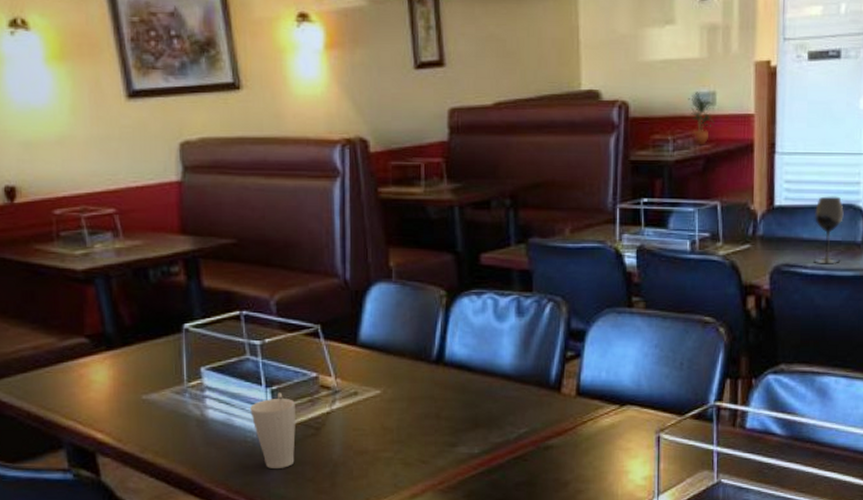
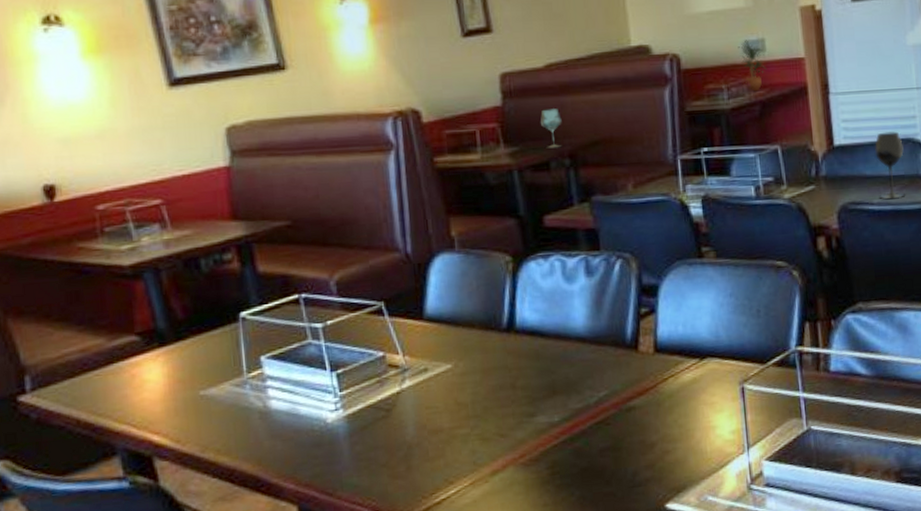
cup: present [249,392,296,468] -> none [314,375,366,457]
wine glass: none [485,148,506,187] -> present [540,108,563,149]

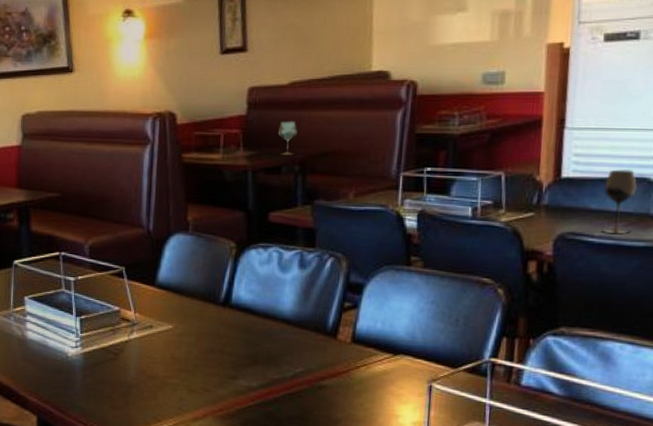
potted plant: present [738,40,767,92] -> none [476,72,503,121]

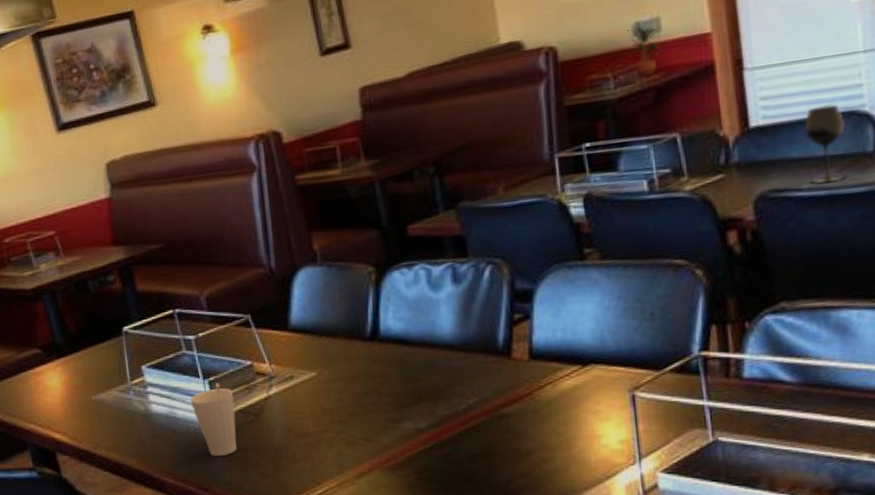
cup: none [61,321,99,385] -> present [189,383,238,456]
wine glass: present [278,121,298,155] -> none [402,117,426,158]
potted plant: none [476,72,503,121] -> present [626,21,663,78]

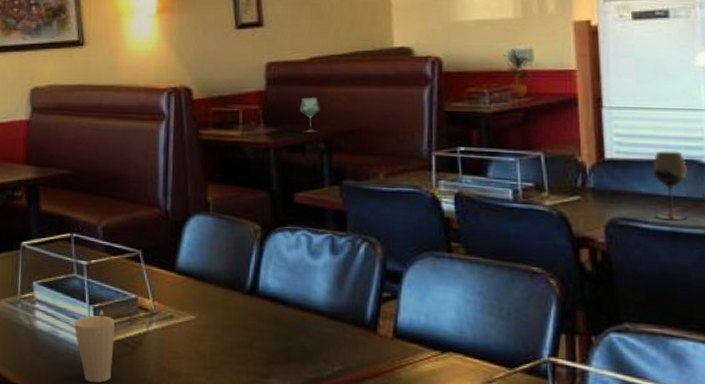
wine glass: none [402,117,426,158] -> present [300,97,320,133]

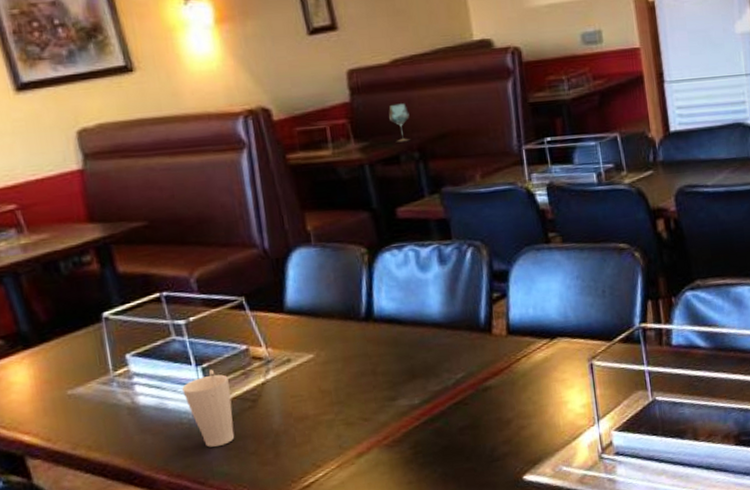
potted plant: present [503,49,533,99] -> none [576,32,604,82]
wineglass: present [651,151,688,221] -> none [707,116,738,181]

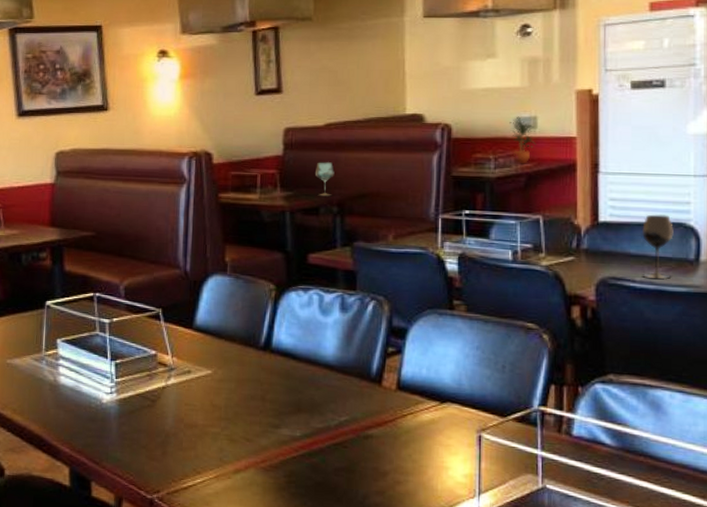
cup: present [181,369,235,447] -> none [95,366,135,434]
potted plant: none [576,32,604,82] -> present [509,116,536,164]
wineglass: none [707,116,738,181] -> present [641,214,674,280]

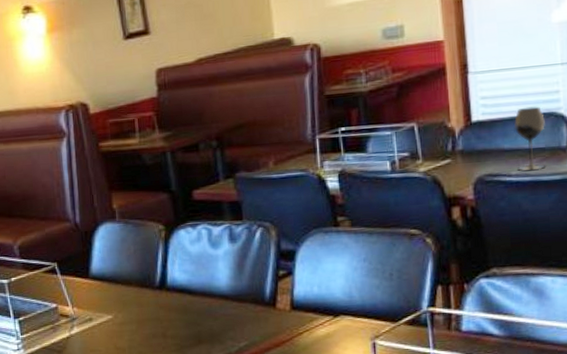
wine glass: present [315,162,335,197] -> none [191,97,210,133]
potted plant: present [509,116,536,164] -> none [377,27,405,75]

